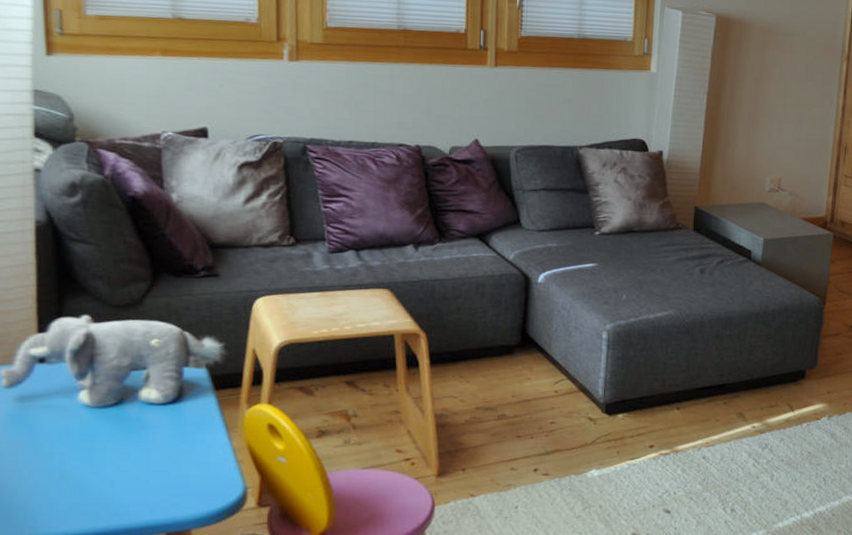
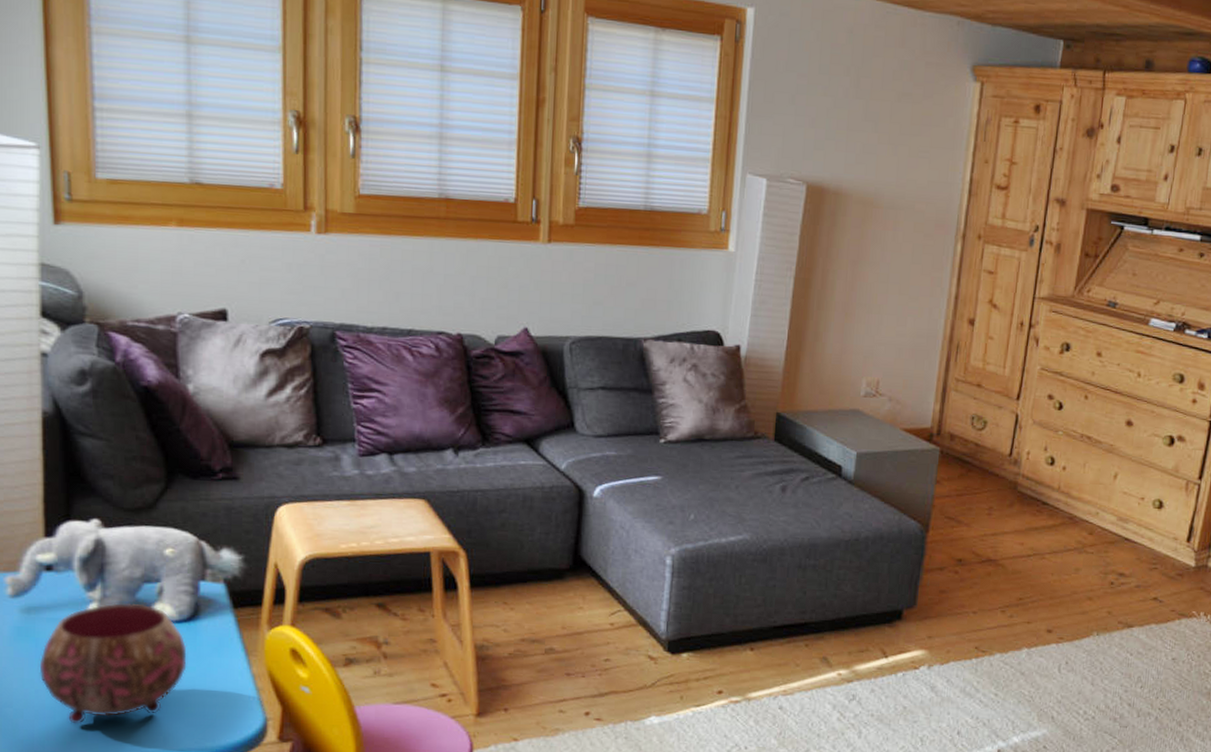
bowl: none [32,389,172,500] -> present [39,603,187,725]

